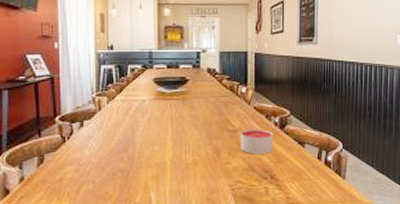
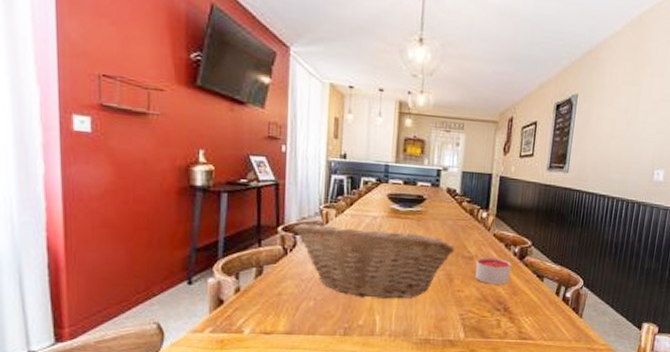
fruit basket: none [69,106,219,177] -> present [293,223,454,299]

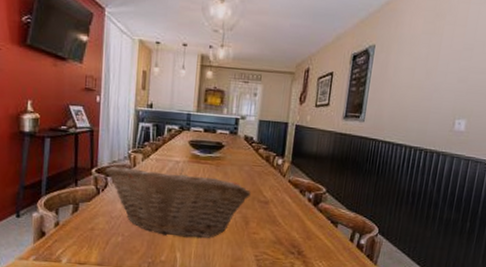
candle: present [475,257,512,285] -> none [270,202,306,229]

